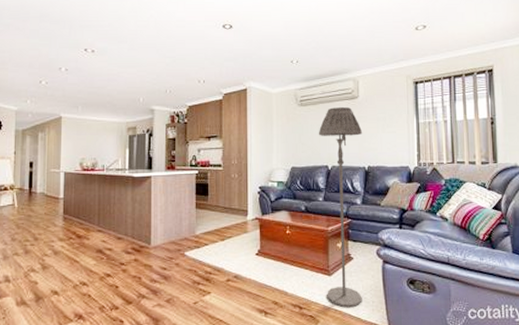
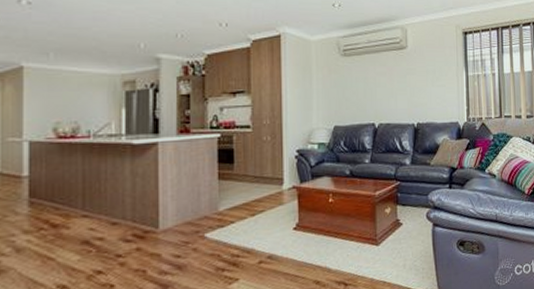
floor lamp: present [318,107,363,308] -> none [363,58,412,279]

